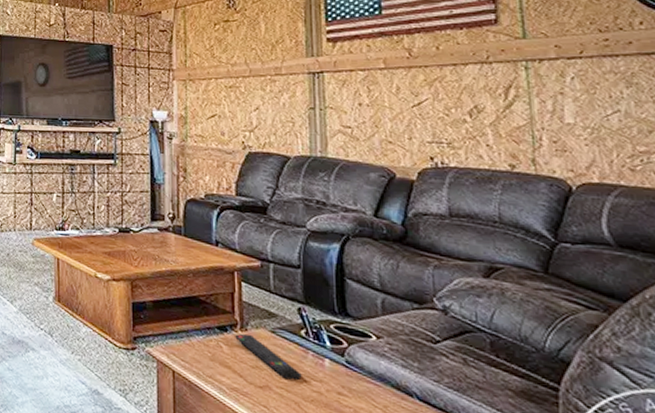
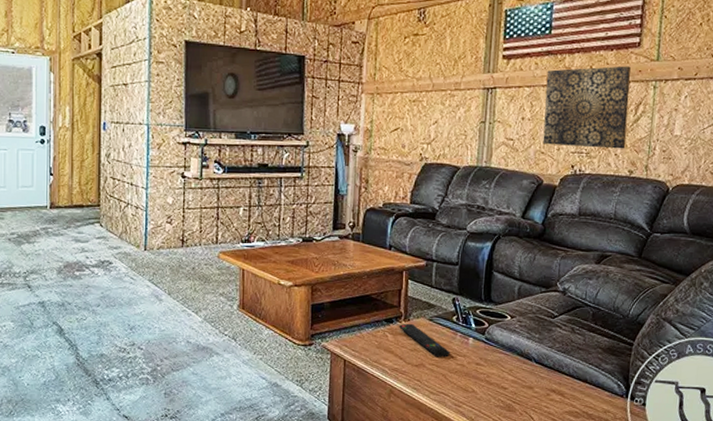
wall art: none [382,45,500,139] -> present [542,66,631,149]

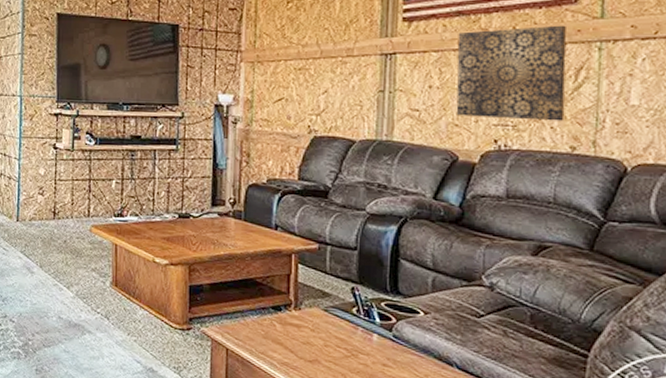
remote control: present [399,323,450,357] -> none [289,312,350,355]

